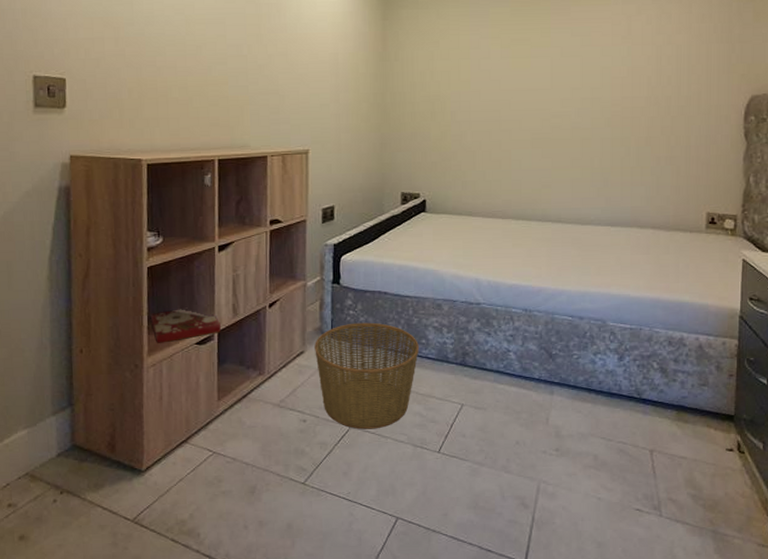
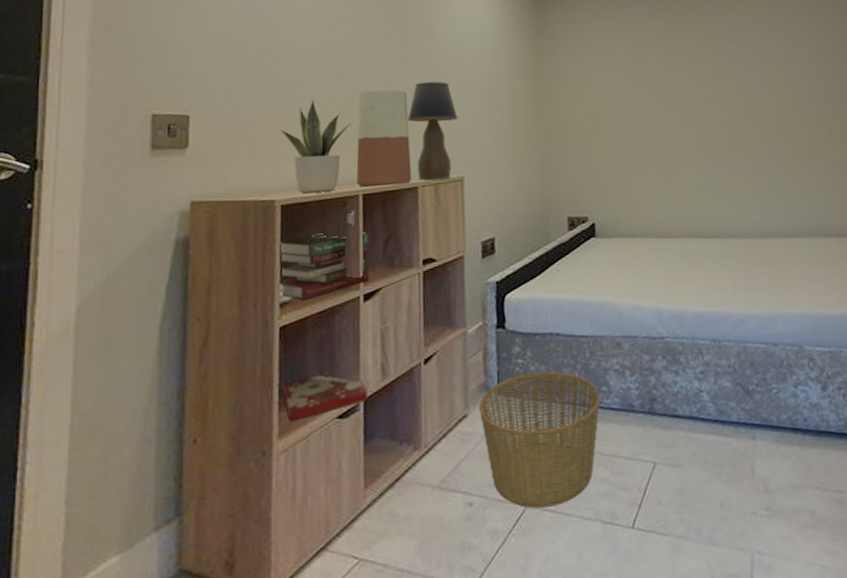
potted plant: none [145,70,210,155] -> present [280,100,353,194]
books: none [146,191,224,247] -> present [278,231,370,301]
vase: none [213,64,262,154] -> present [356,89,412,187]
table lamp: none [259,59,306,150] -> present [407,81,458,180]

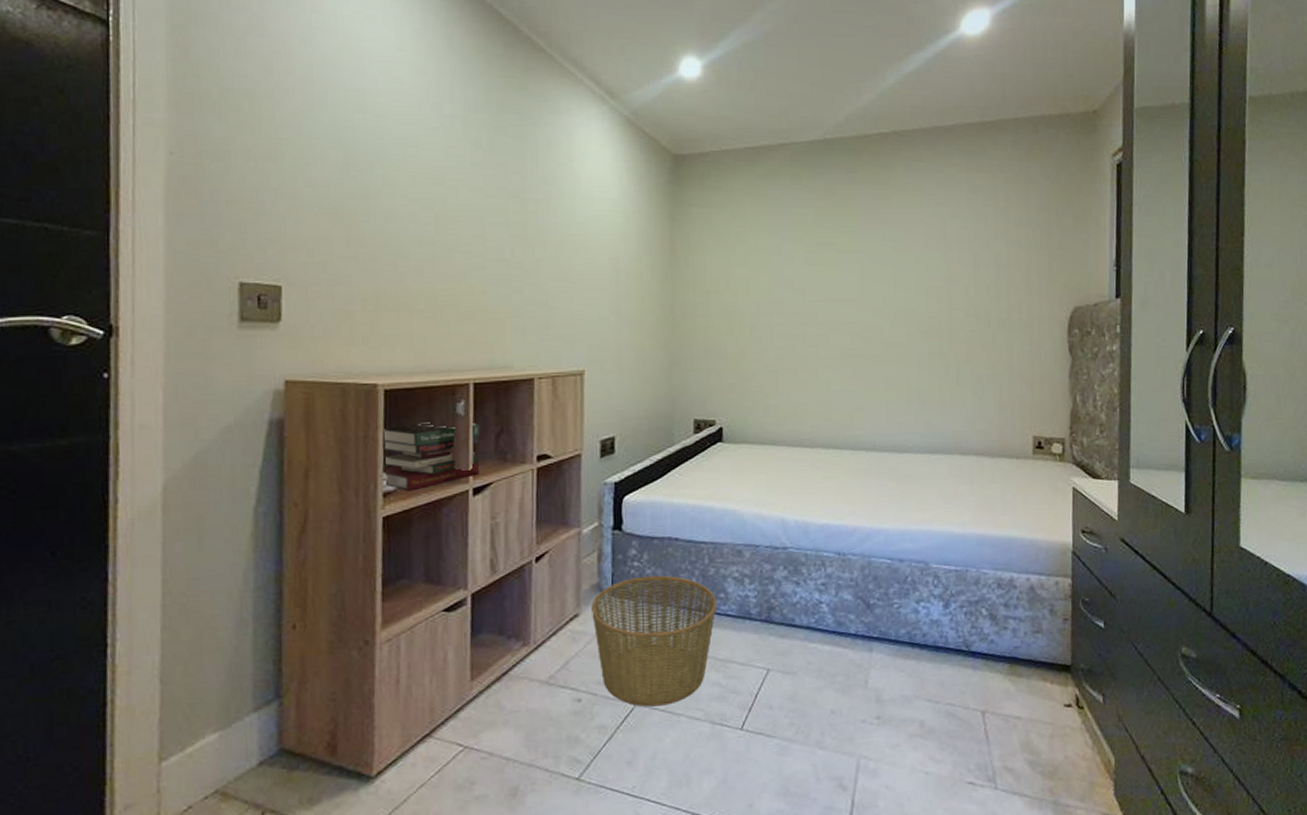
potted plant: present [280,100,353,194] -> none [383,277,464,379]
decorative box: present [283,373,367,423] -> none [386,566,475,614]
vase: present [356,89,412,187] -> none [467,269,528,376]
table lamp: present [407,81,458,180] -> none [524,264,580,372]

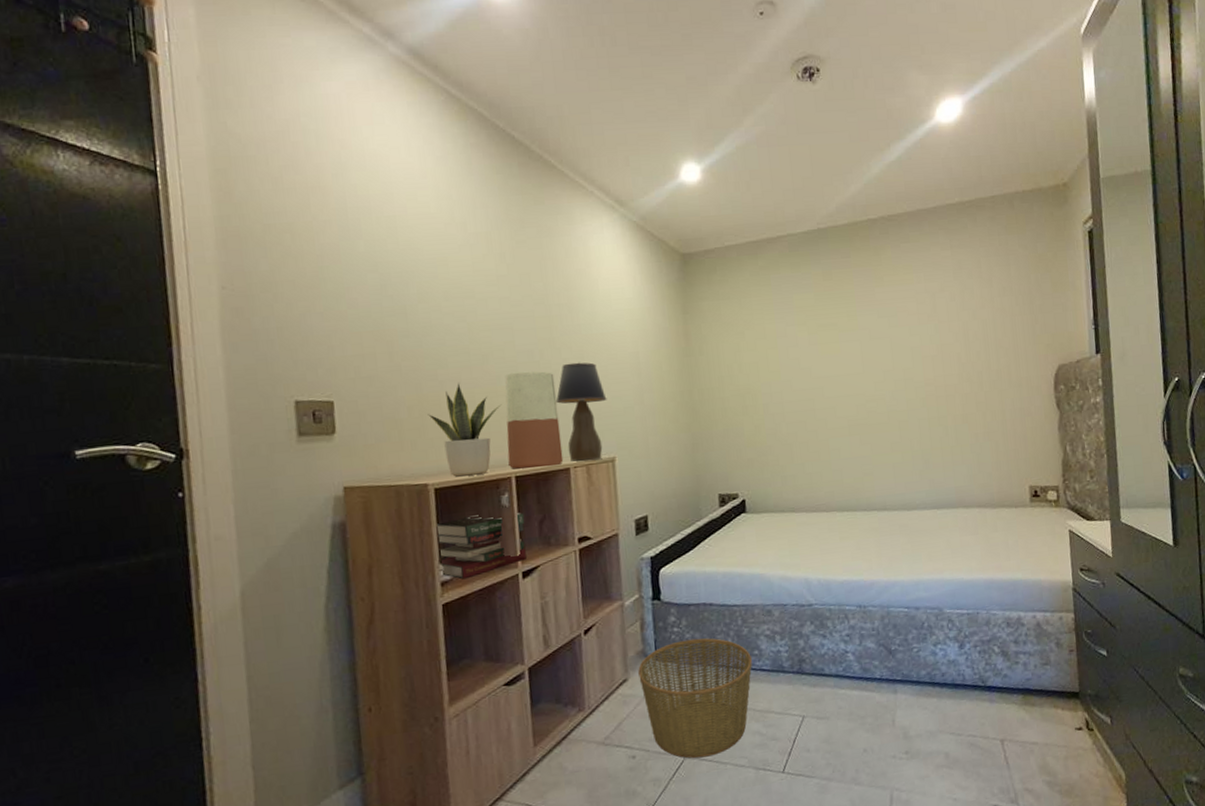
potted plant: none [383,277,464,379] -> present [428,383,501,477]
vase: none [467,269,528,376] -> present [504,371,564,469]
table lamp: none [524,264,580,372] -> present [555,362,607,462]

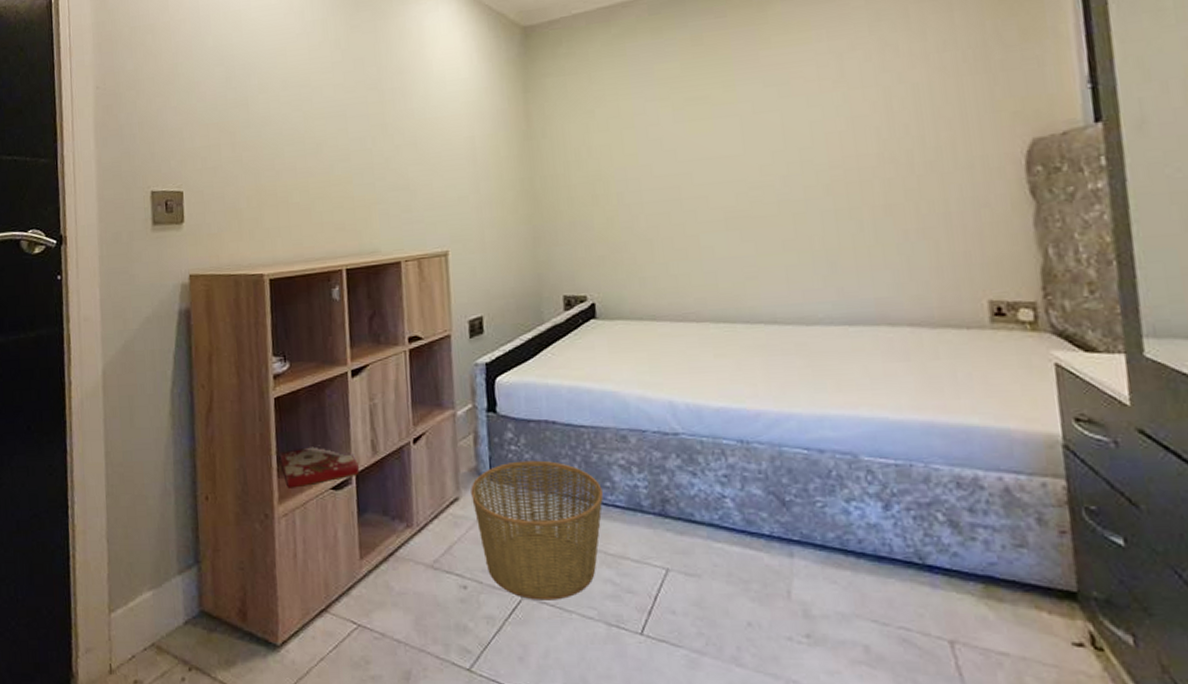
potted plant: present [428,383,501,477] -> none [265,173,333,268]
books: present [436,512,527,580] -> none [270,306,356,374]
decorative box: none [450,645,532,691] -> present [280,445,359,490]
vase: present [504,371,564,469] -> none [337,159,395,262]
table lamp: present [555,362,607,462] -> none [387,149,440,255]

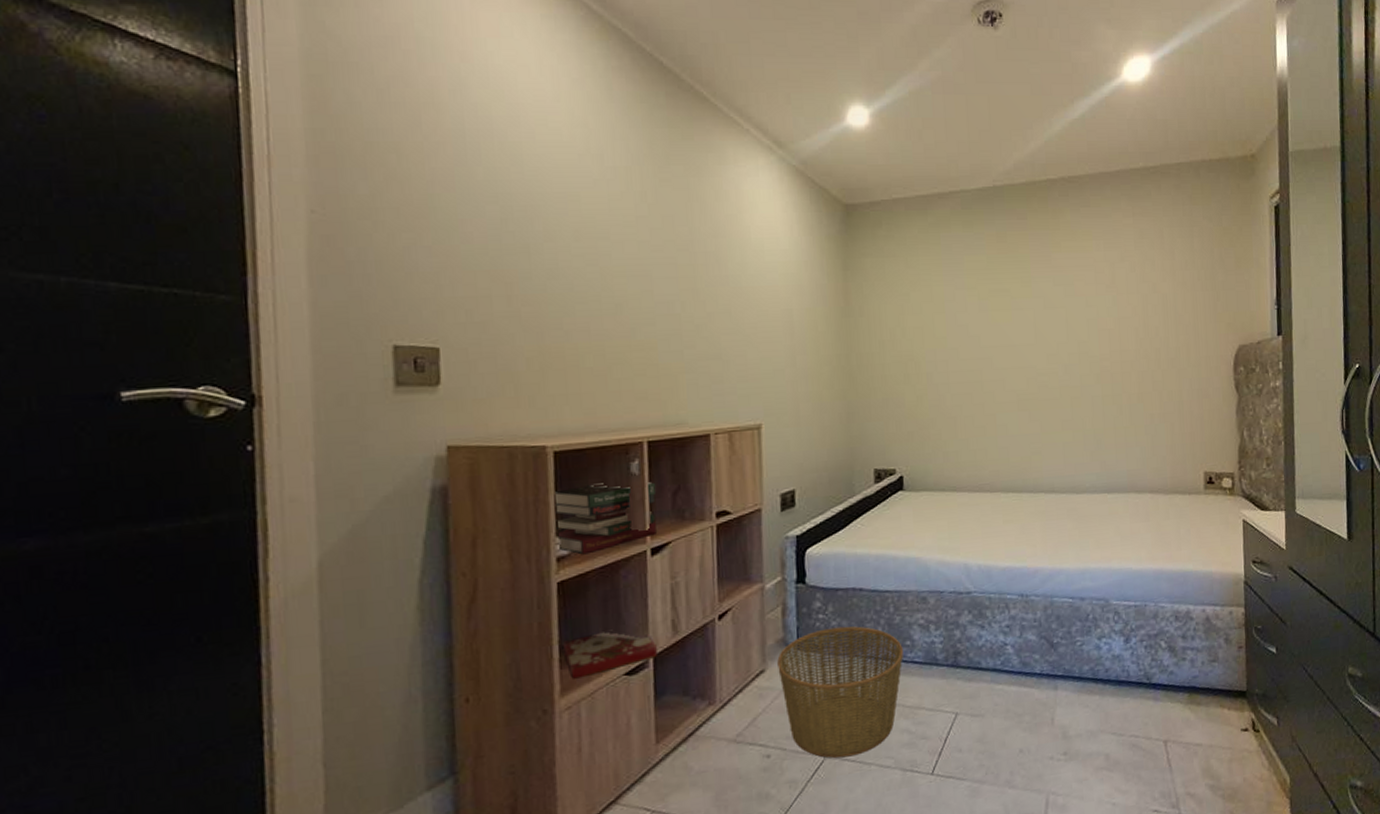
books: none [270,306,356,374] -> present [553,481,657,555]

